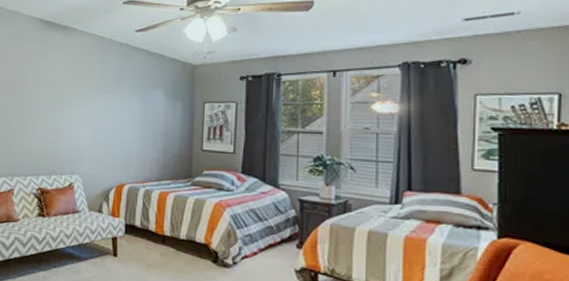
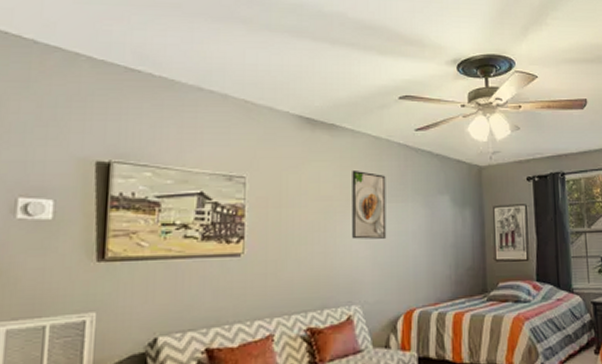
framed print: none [77,65,107,123] -> present [352,171,387,240]

